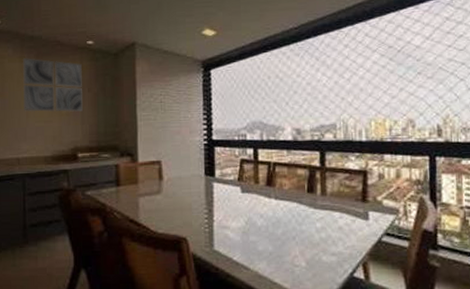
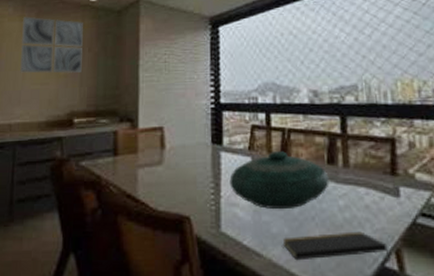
decorative bowl: none [221,182,309,232] -> present [229,151,329,210]
notepad: none [268,248,358,273] -> present [284,231,390,262]

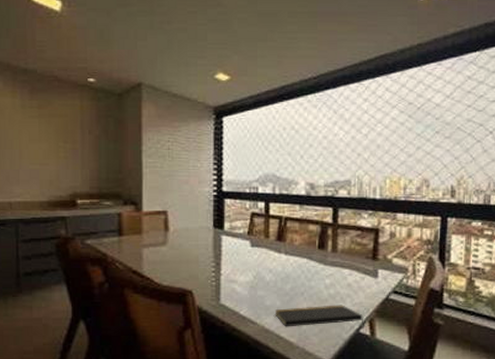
wall art: present [19,17,84,74] -> none [14,93,83,155]
decorative bowl: present [229,151,329,210] -> none [229,237,319,286]

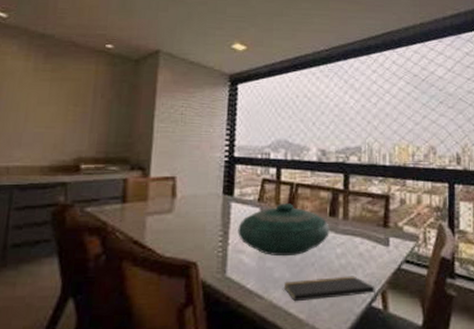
decorative bowl: none [229,237,319,286] -> present [237,204,330,257]

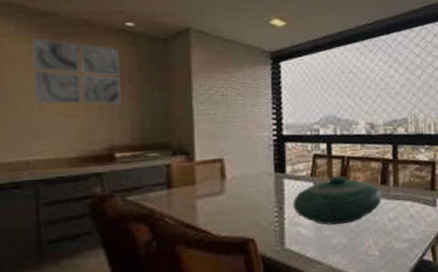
wall art: none [21,57,98,118] -> present [31,38,121,105]
notepad: present [284,276,377,302] -> none [342,235,427,264]

